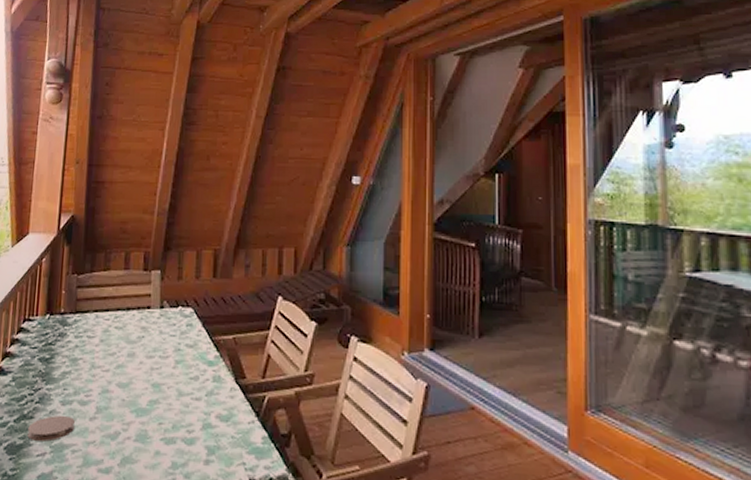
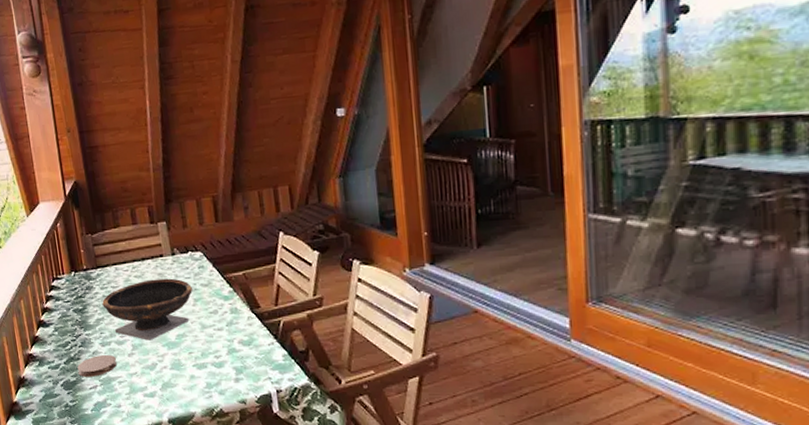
bowl: none [73,332,176,404] -> present [102,278,193,340]

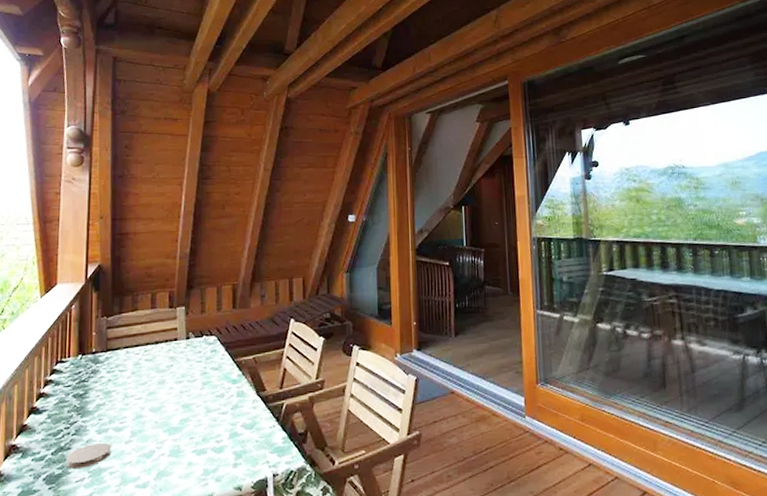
bowl: present [102,278,193,340] -> none [106,362,202,426]

